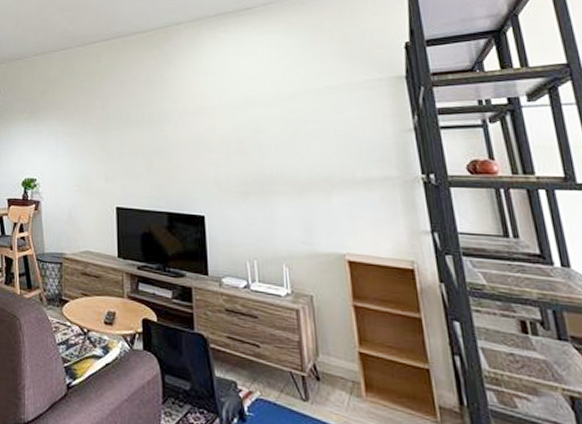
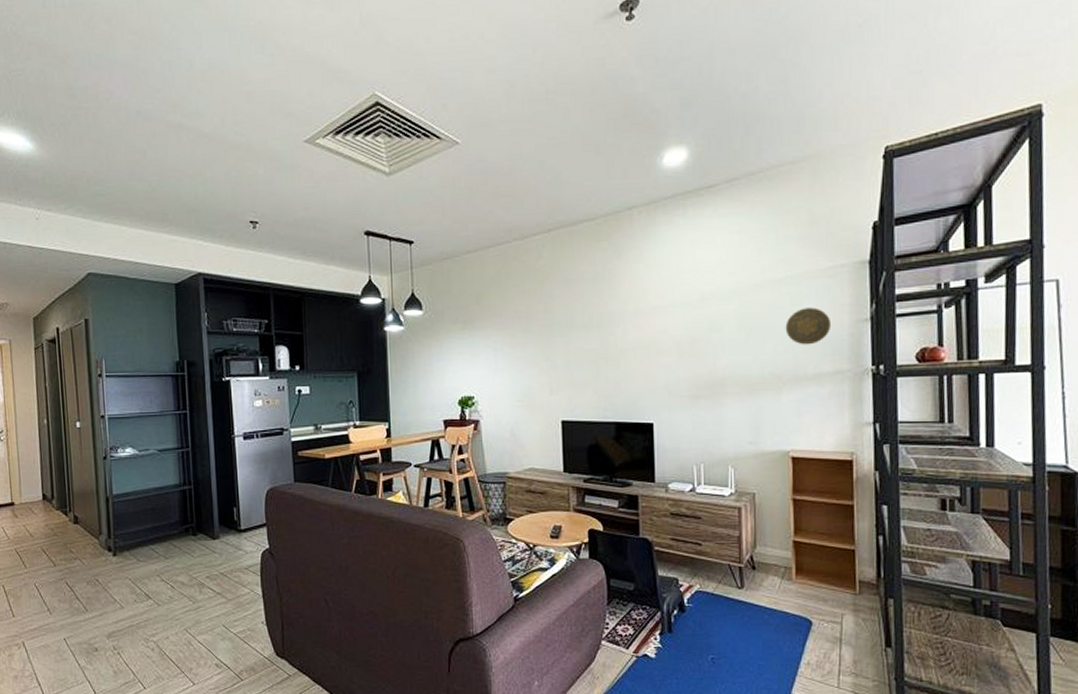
decorative plate: none [329,116,376,151] -> present [785,307,832,345]

